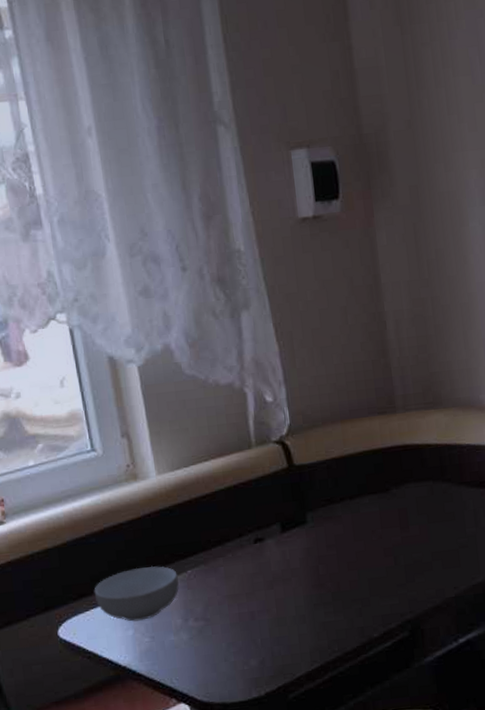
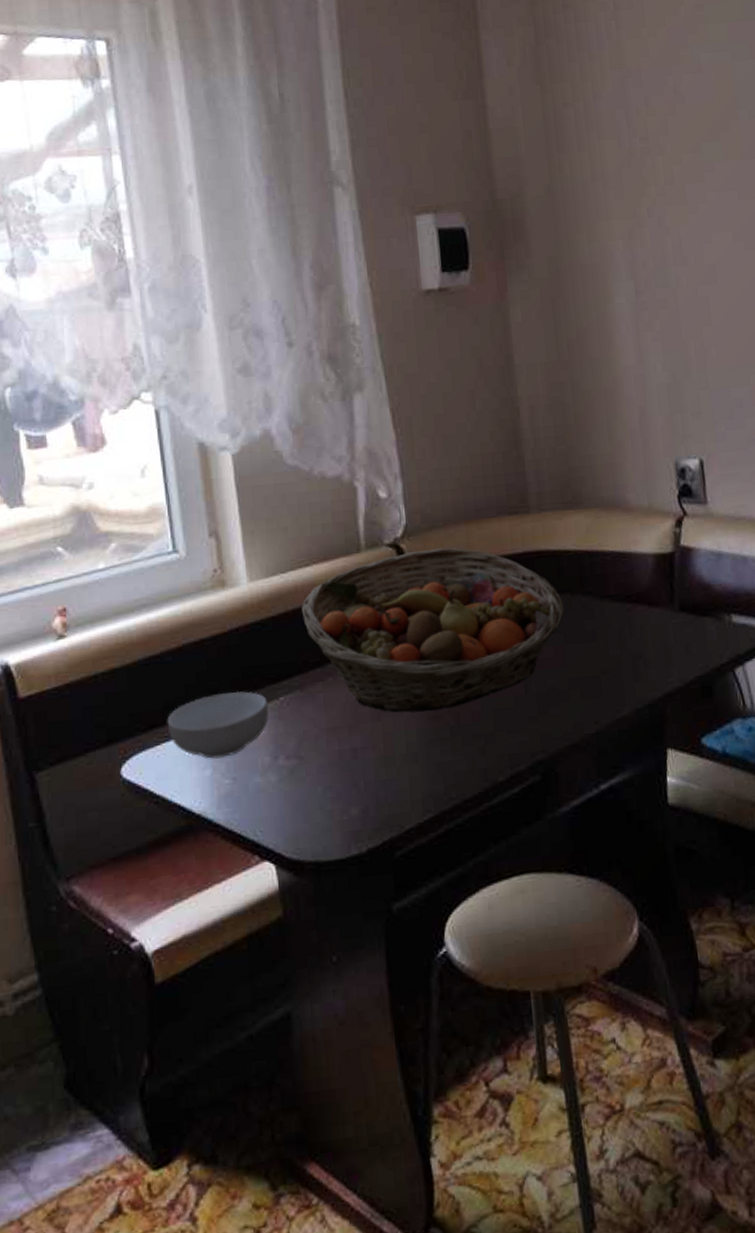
fruit basket: none [202,443,428,582] -> present [301,548,565,713]

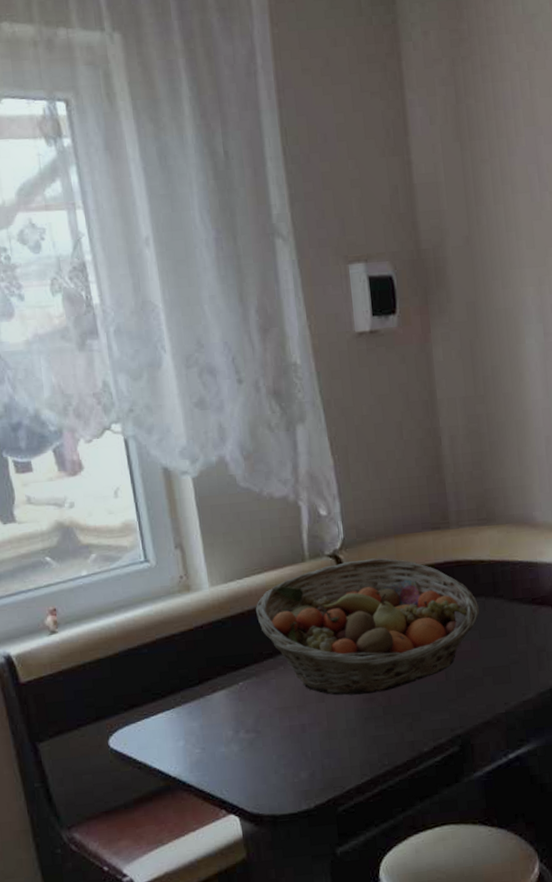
cereal bowl: present [167,691,270,759] -> none [145,677,231,733]

